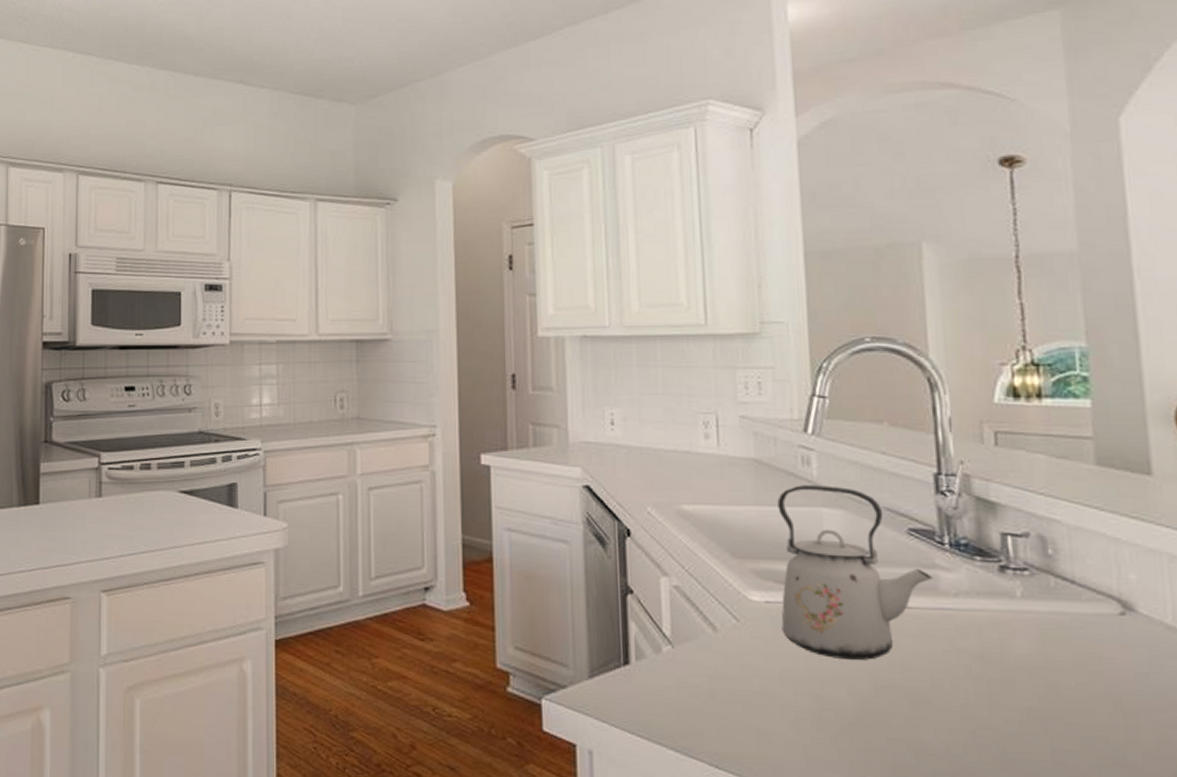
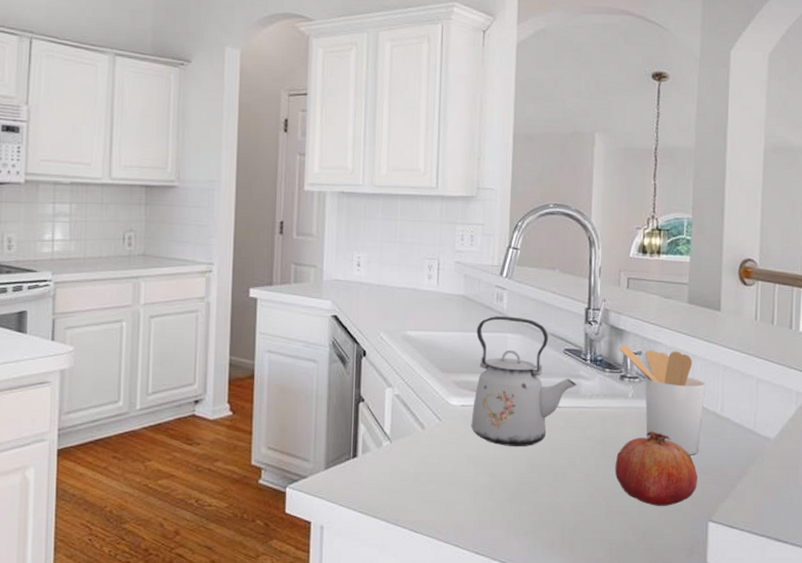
utensil holder: none [992,522,1143,684] -> present [619,344,706,455]
fruit: none [1005,645,1147,757] -> present [615,430,697,506]

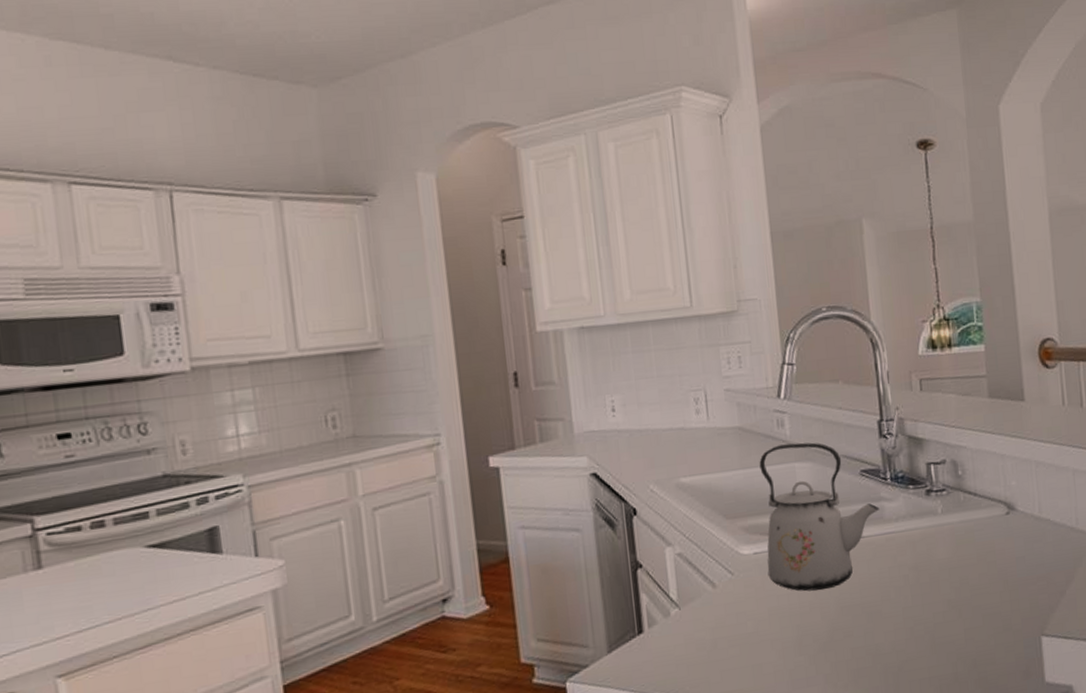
fruit: present [615,430,697,506] -> none [933,546,1024,630]
utensil holder: present [619,344,706,455] -> none [920,453,1021,567]

